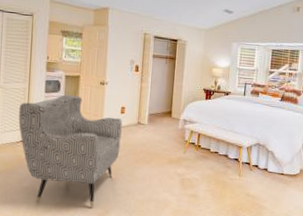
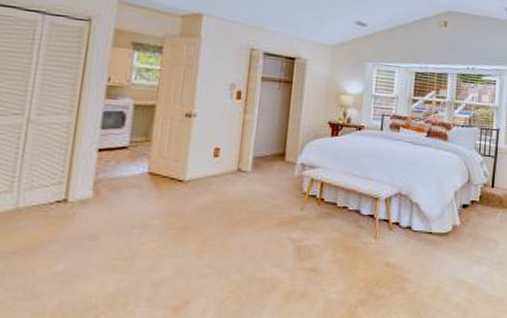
armchair: present [18,94,122,208] -> none [55,131,215,298]

